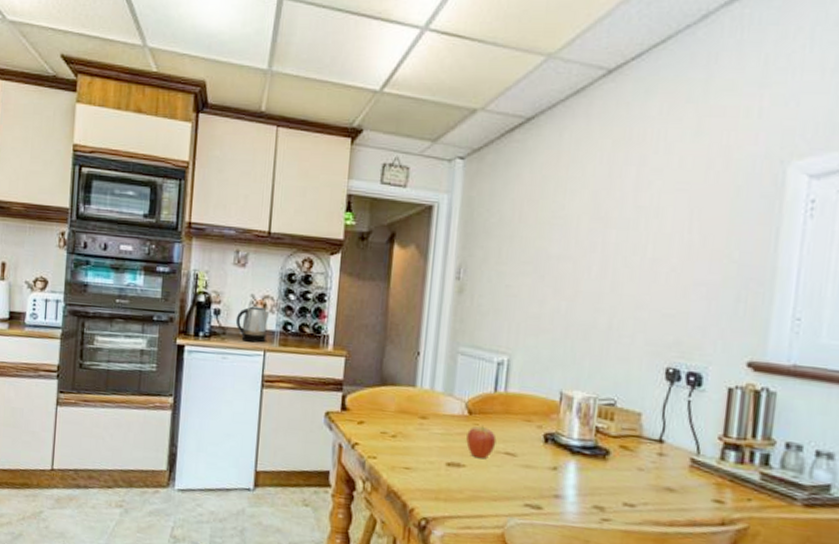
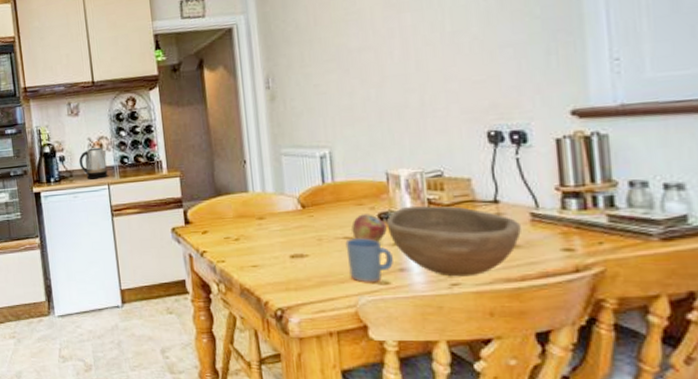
fruit: present [466,426,497,458] -> none [304,217,334,246]
mug: none [504,454,551,506] -> present [345,237,393,283]
fruit: none [514,431,551,463] -> present [351,214,387,242]
bowl: none [550,431,679,514] -> present [386,205,521,277]

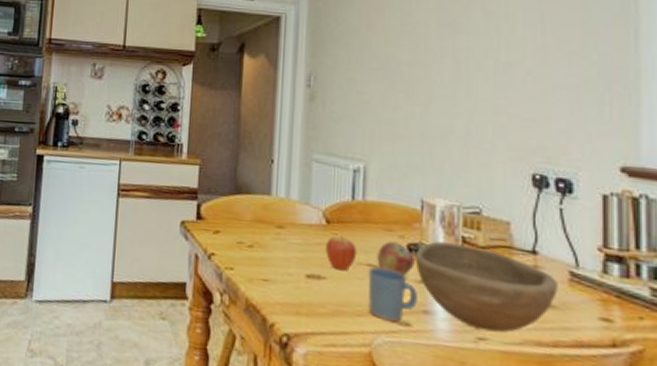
kettle: present [78,147,108,180] -> none [92,116,125,152]
fruit: none [304,217,334,246] -> present [326,235,357,270]

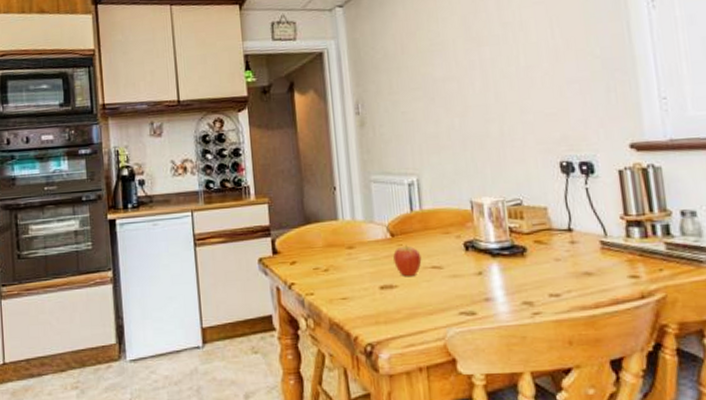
mug: present [368,266,417,323] -> none [433,267,479,314]
fruit: present [377,241,415,276] -> none [439,242,473,271]
bowl: present [415,241,558,332] -> none [471,234,593,306]

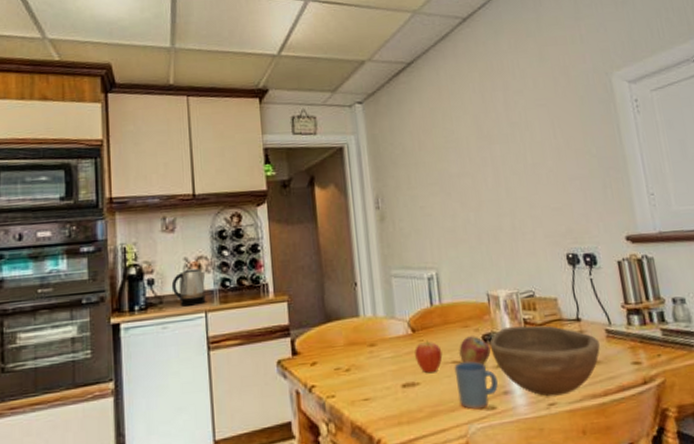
kettle: none [160,171,192,206] -> present [171,268,206,307]
mug: none [433,267,479,314] -> present [454,361,498,409]
fruit: none [439,242,473,271] -> present [459,336,491,365]
bowl: none [471,234,593,306] -> present [489,325,600,396]

